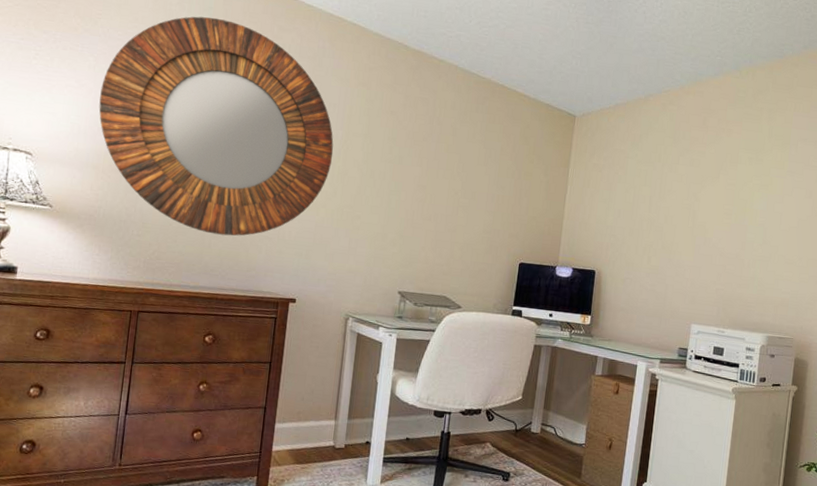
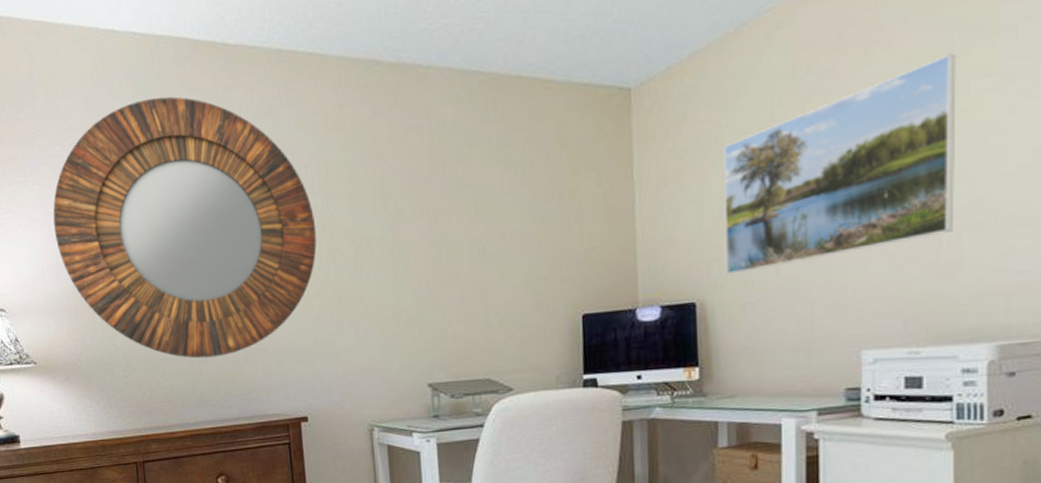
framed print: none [617,149,765,259] -> present [723,53,956,276]

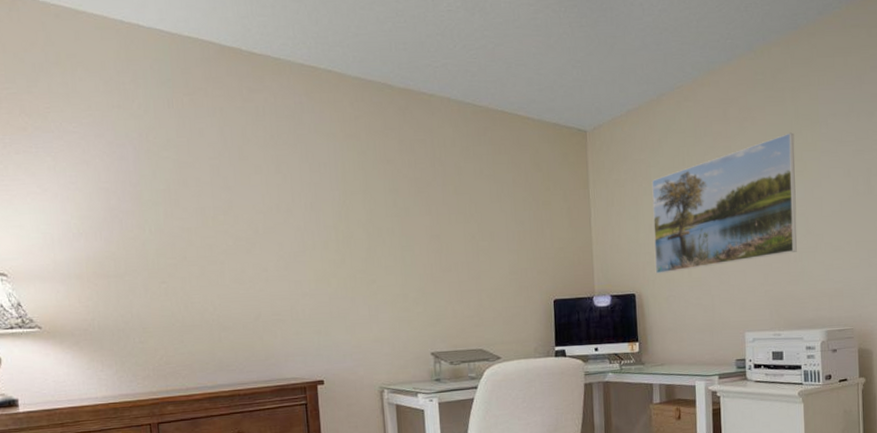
home mirror: present [53,96,317,359] -> none [66,90,334,327]

